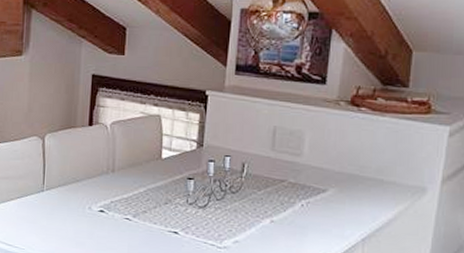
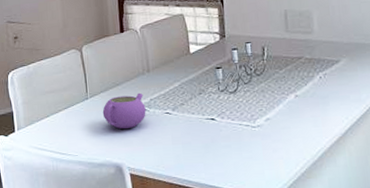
teapot: none [57,192,105,229] -> present [102,92,146,129]

